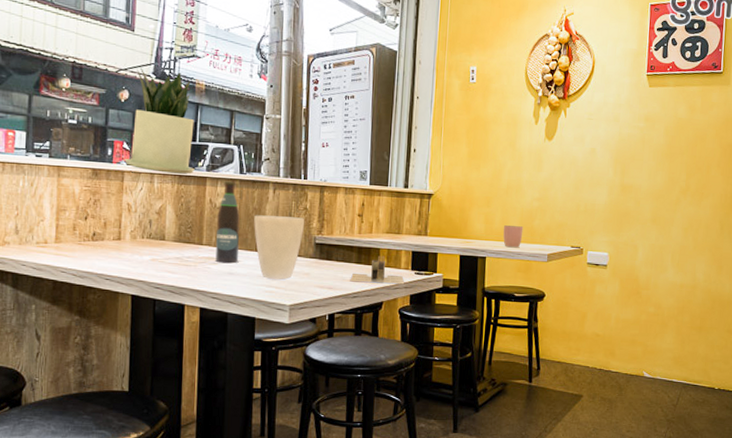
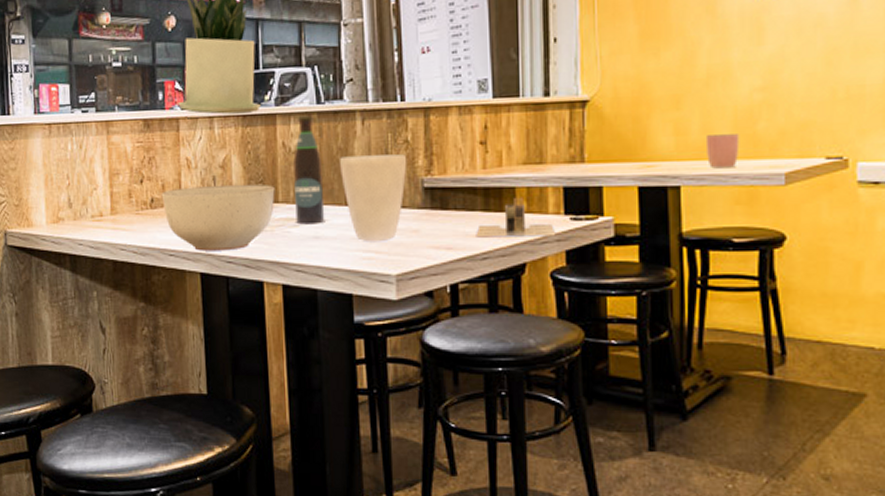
bowl: none [103,226,201,279] -> present [161,183,275,251]

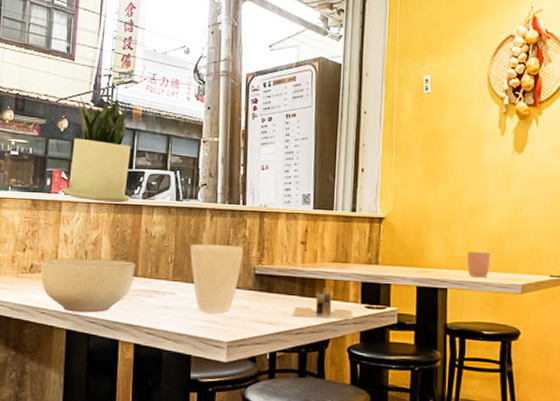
bottle: present [293,116,325,225] -> none [151,209,177,297]

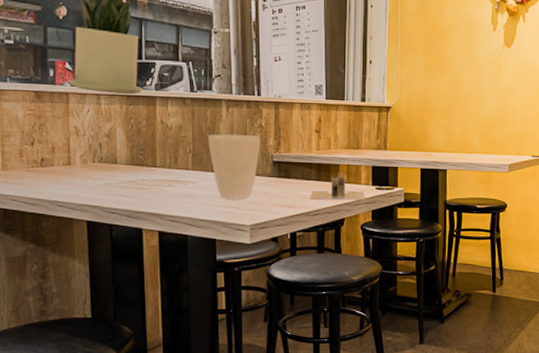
bowl: present [40,258,136,313] -> none [51,150,154,204]
cup: present [466,252,491,278] -> none [463,137,484,159]

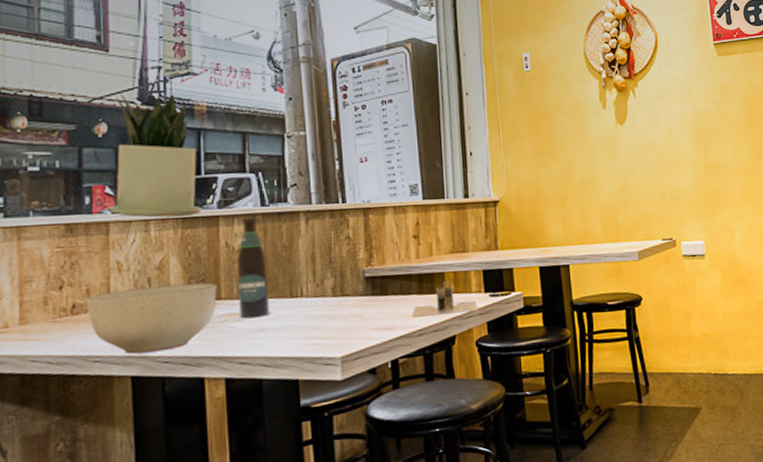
bowl: none [51,150,154,204] -> present [85,282,218,354]
bottle: none [169,101,195,185] -> present [237,217,270,319]
cup: present [208,134,261,201] -> none [285,249,350,330]

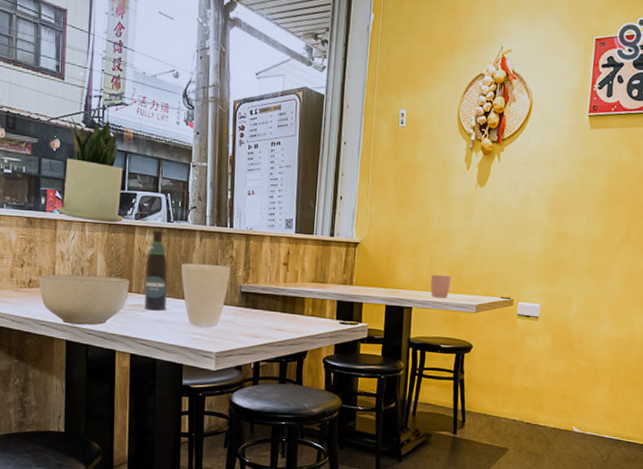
cup: none [285,249,350,330] -> present [181,263,231,328]
napkin holder: present [412,281,479,317] -> none [275,304,330,334]
cup: none [584,224,608,250] -> present [430,275,452,298]

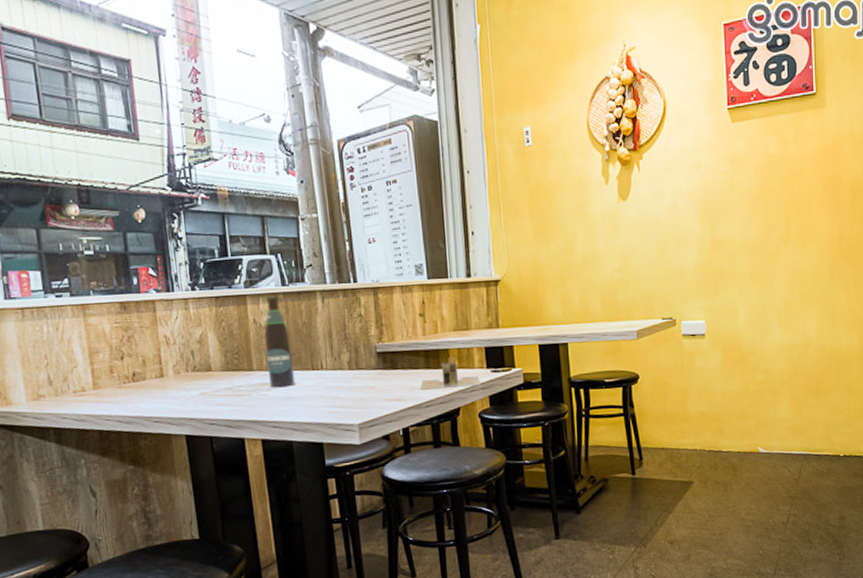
bowl: present [38,274,130,325] -> none [142,355,250,416]
planter: present [57,116,124,223] -> none [149,180,232,297]
cup: present [181,263,231,328] -> none [305,326,362,400]
napkin holder: none [275,304,330,334] -> present [420,357,482,390]
cup: present [430,275,452,298] -> none [583,303,606,329]

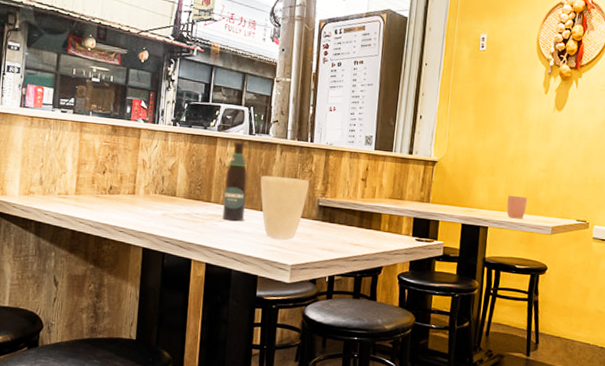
cup: none [305,326,362,400] -> present [260,175,310,241]
napkin holder: present [420,357,482,390] -> none [351,220,405,251]
cup: none [583,303,606,329] -> present [506,196,528,219]

